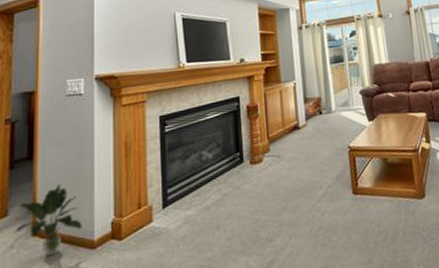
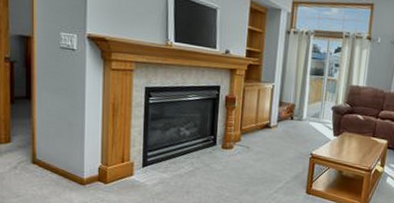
potted plant: present [14,183,82,257] -> none [16,125,74,183]

